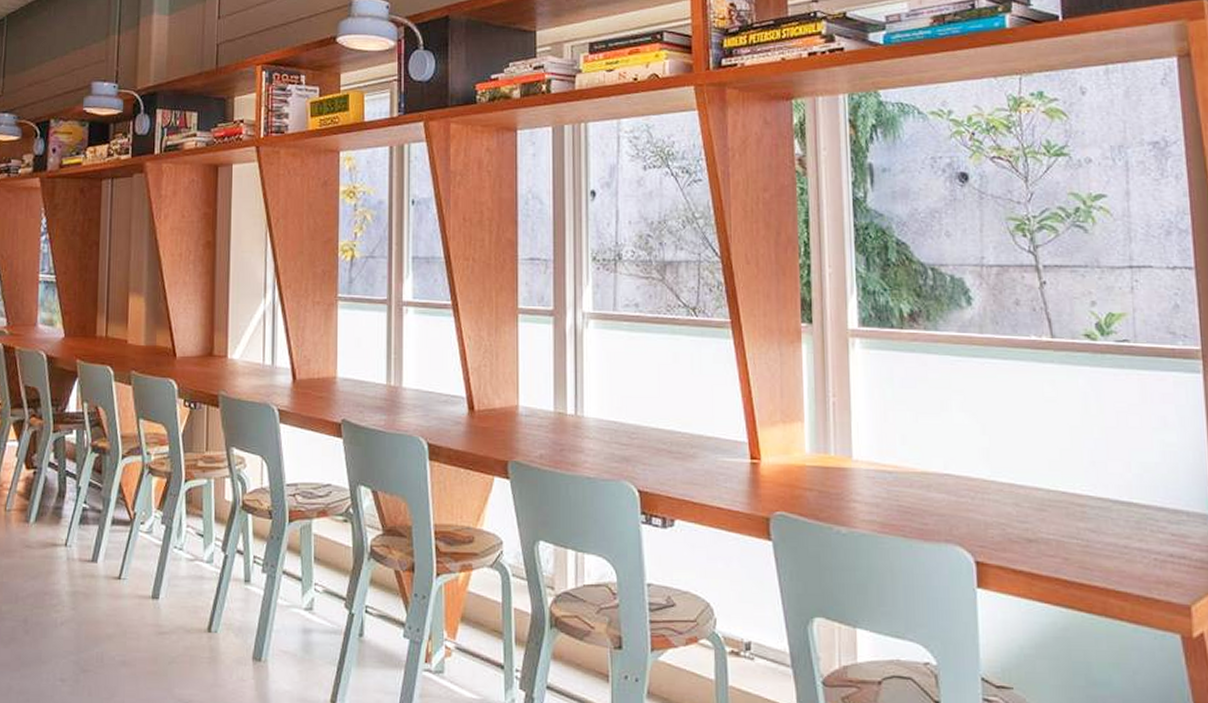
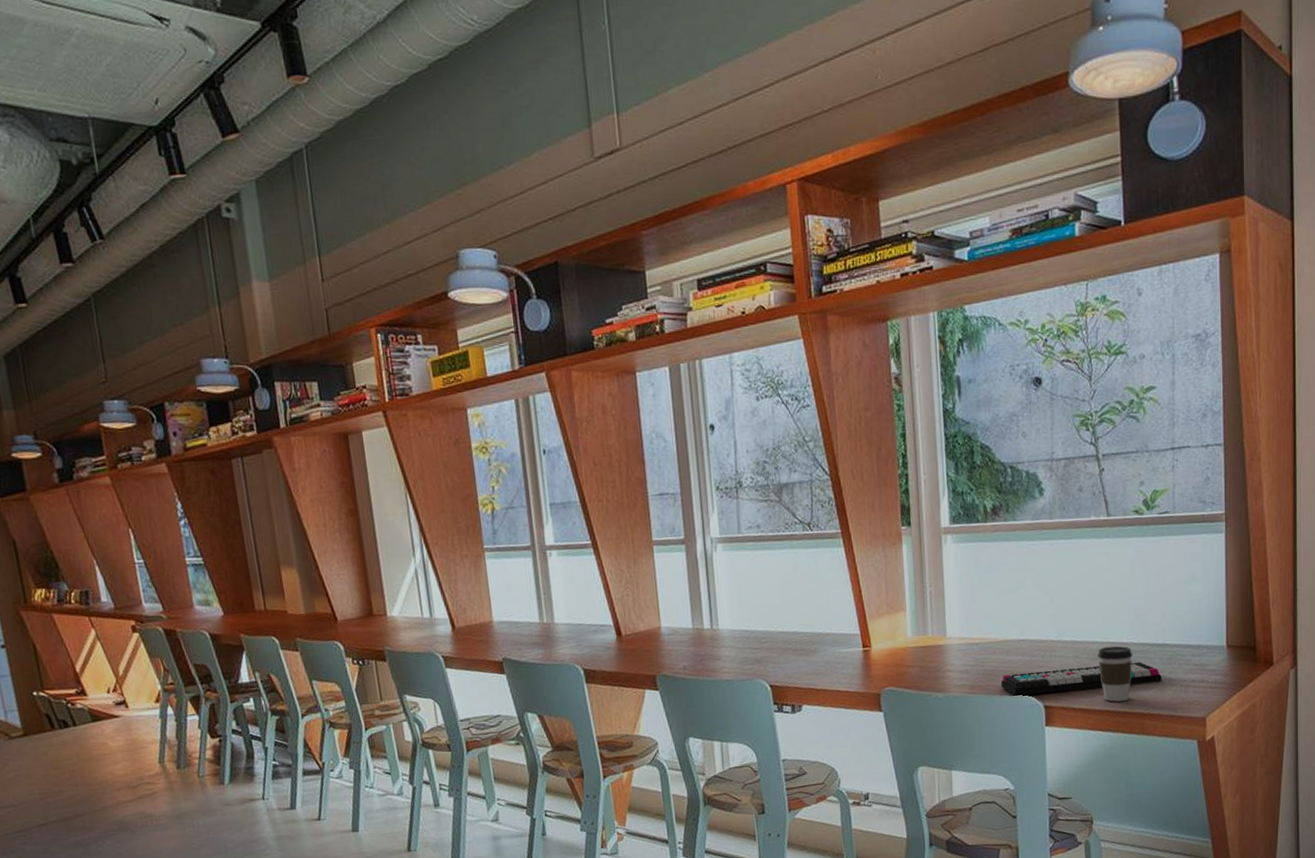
keyboard: none [920,515,1129,551] -> present [1001,661,1162,696]
coffee cup: none [1043,496,1090,569] -> present [1098,646,1133,702]

